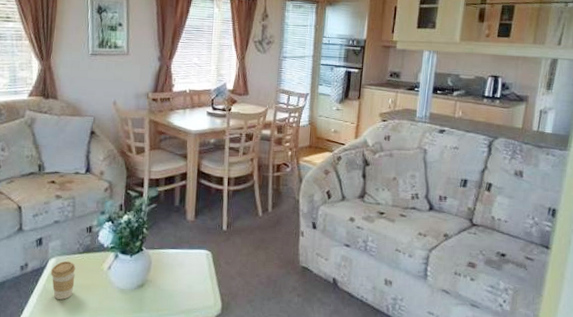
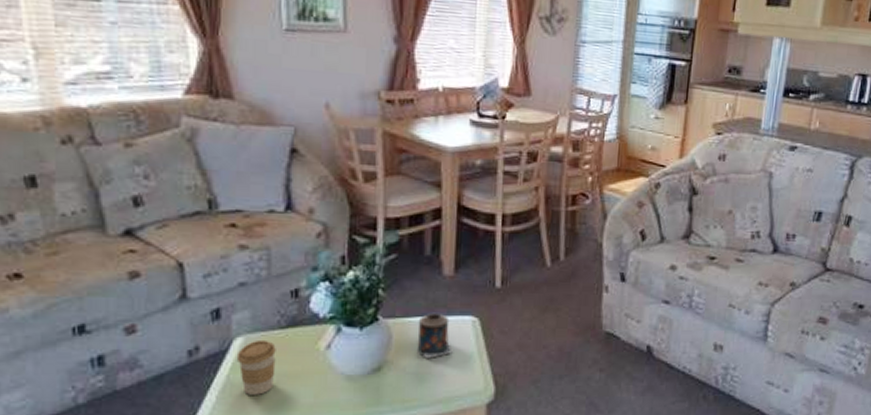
candle: none [168,246,192,280] -> present [417,312,453,358]

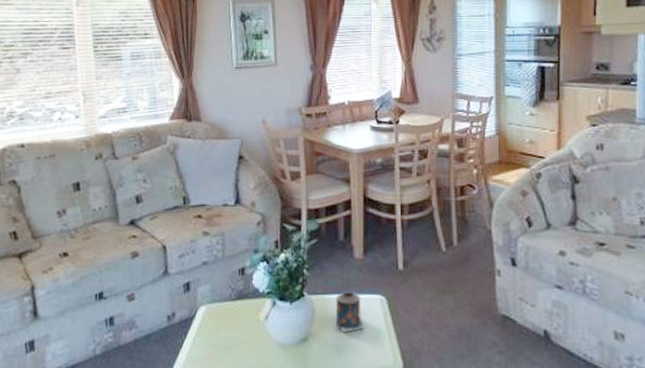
coffee cup: present [236,339,276,395] -> none [200,309,228,356]

